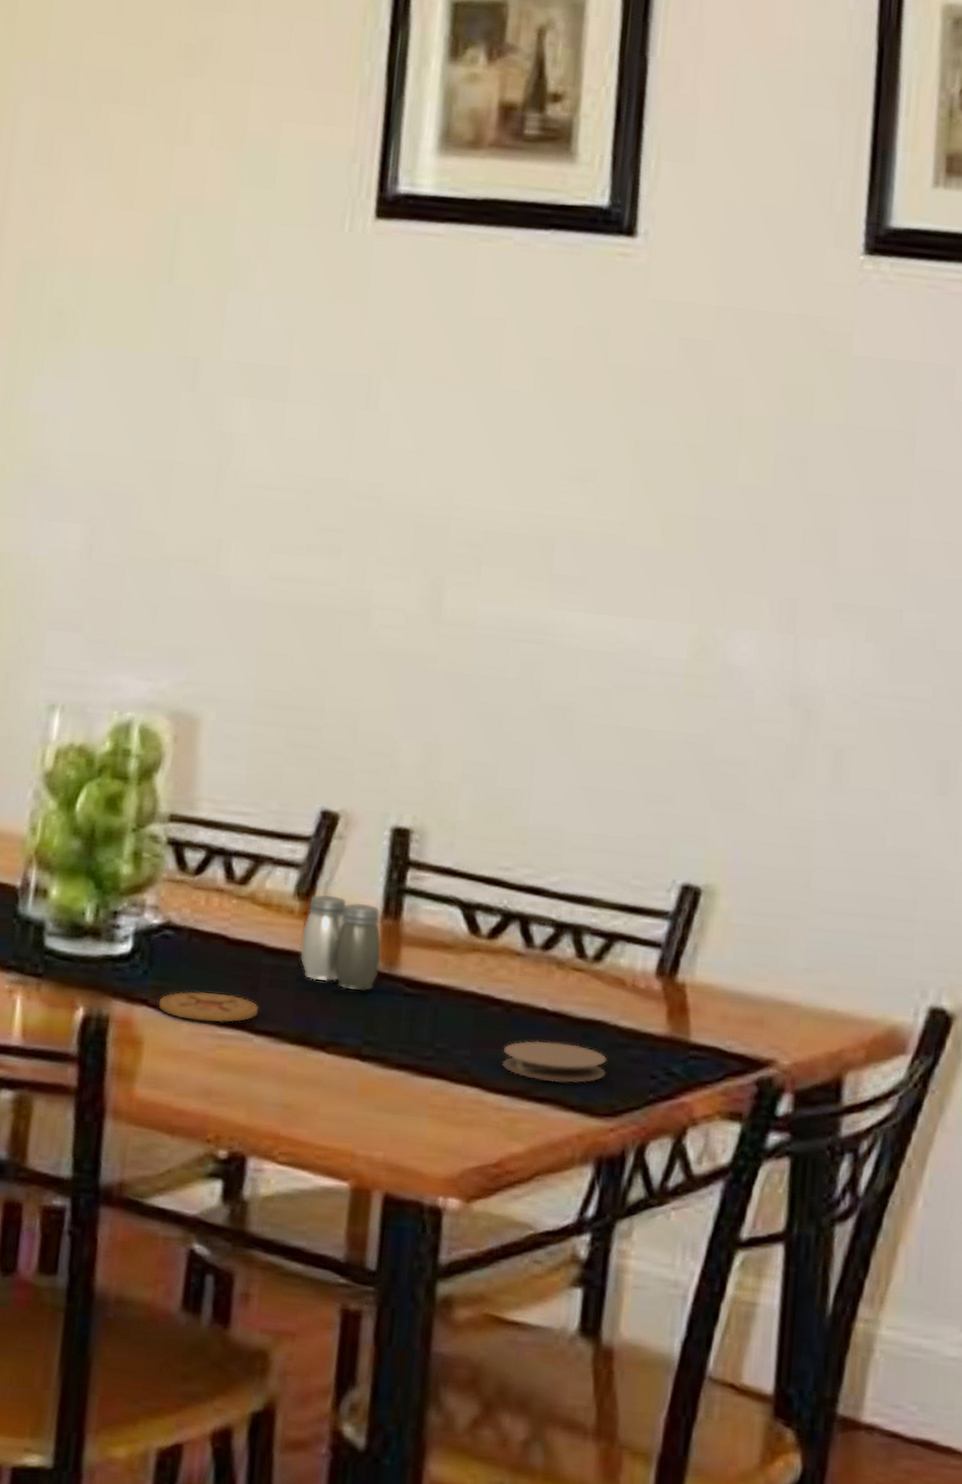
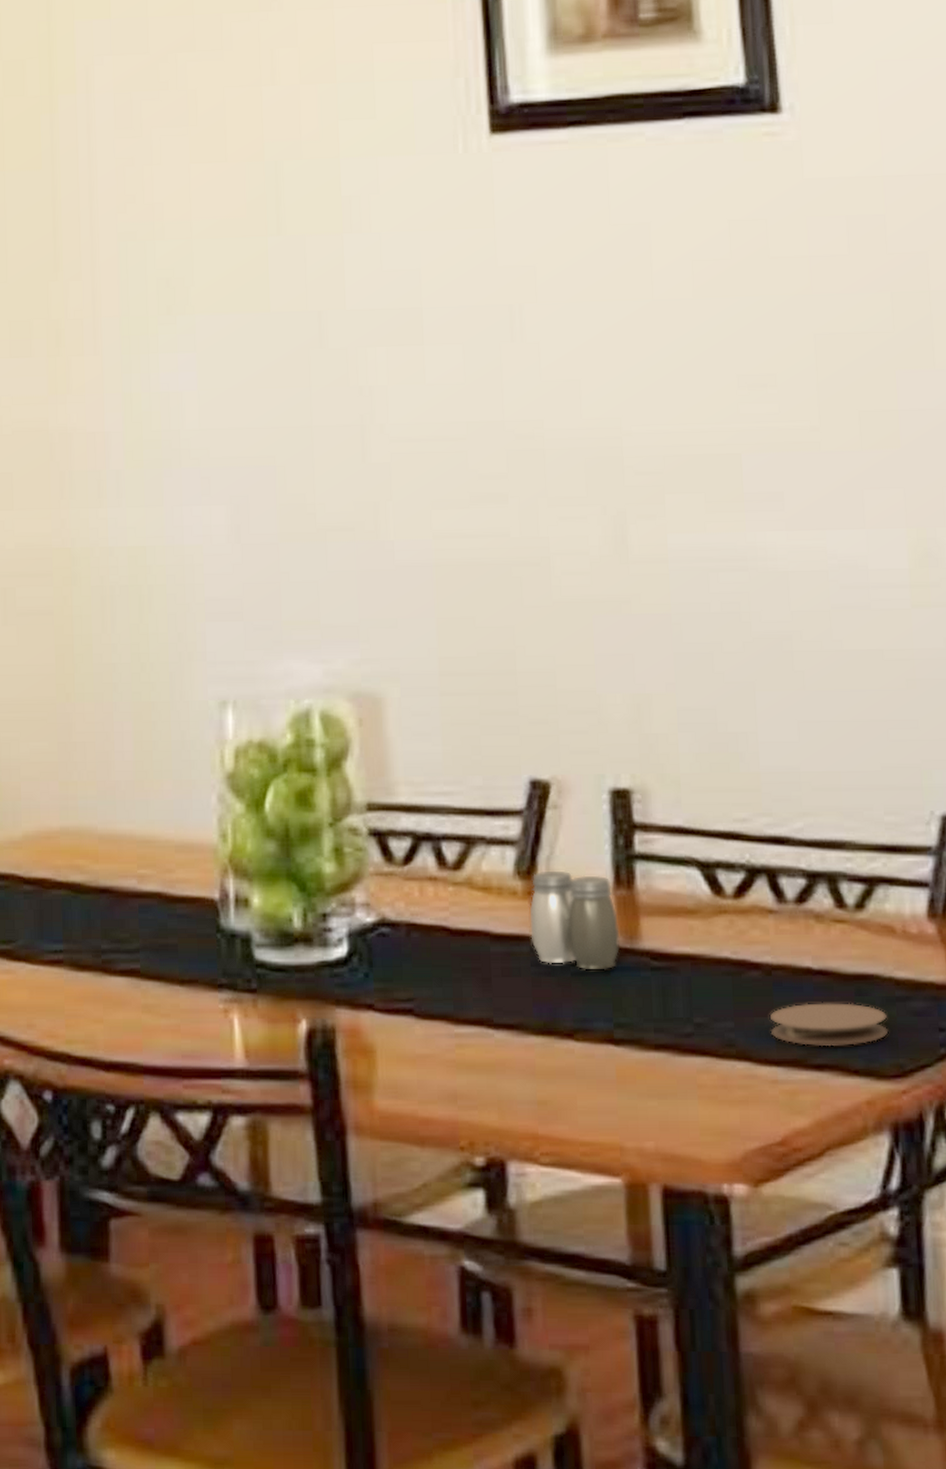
coaster: present [158,991,259,1023] -> none [385,989,495,1021]

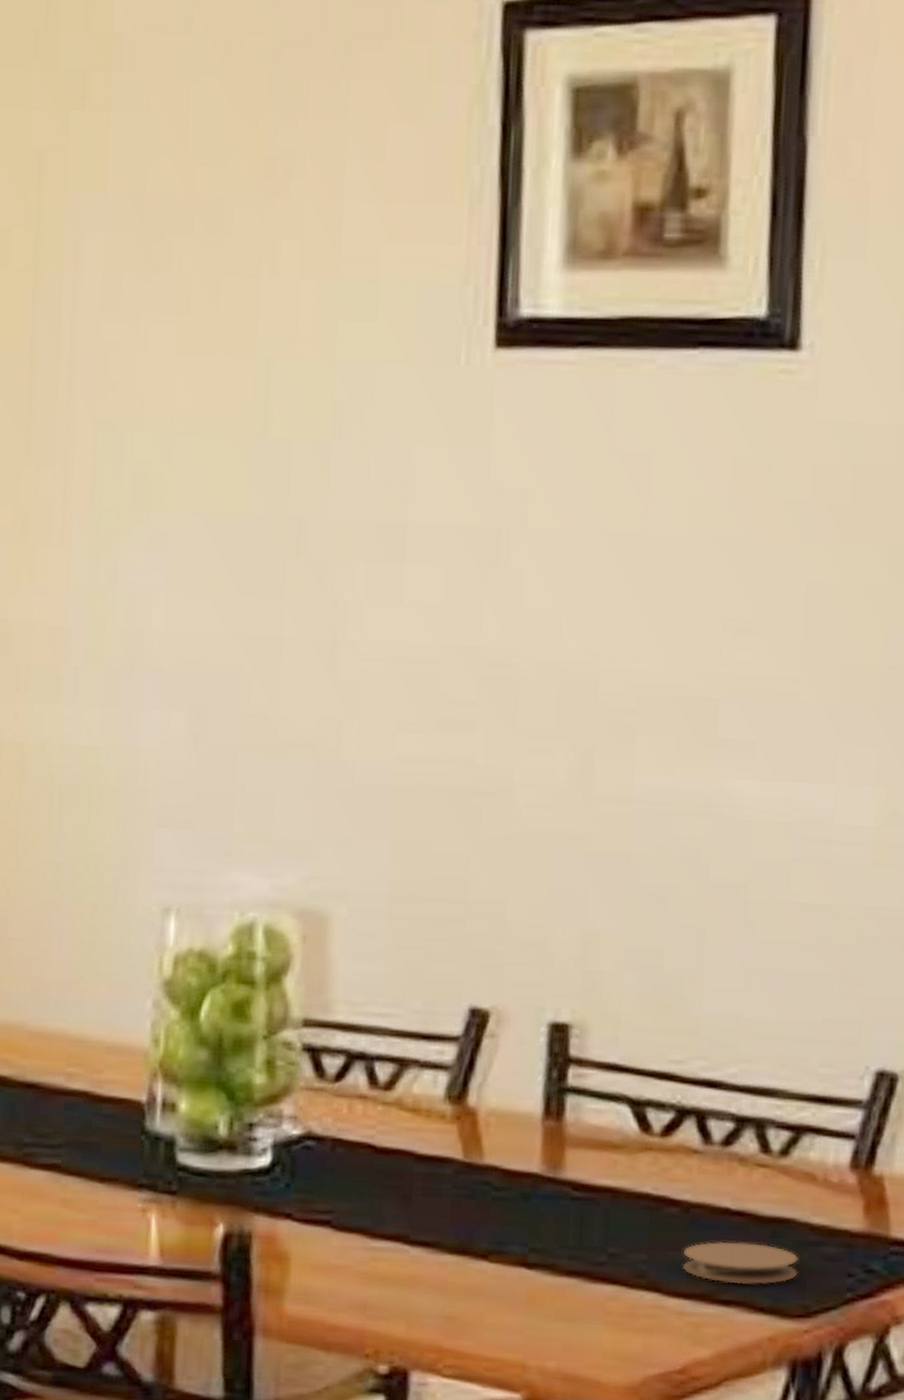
salt and pepper shaker: present [530,870,620,970] -> none [455,1097,544,1197]

